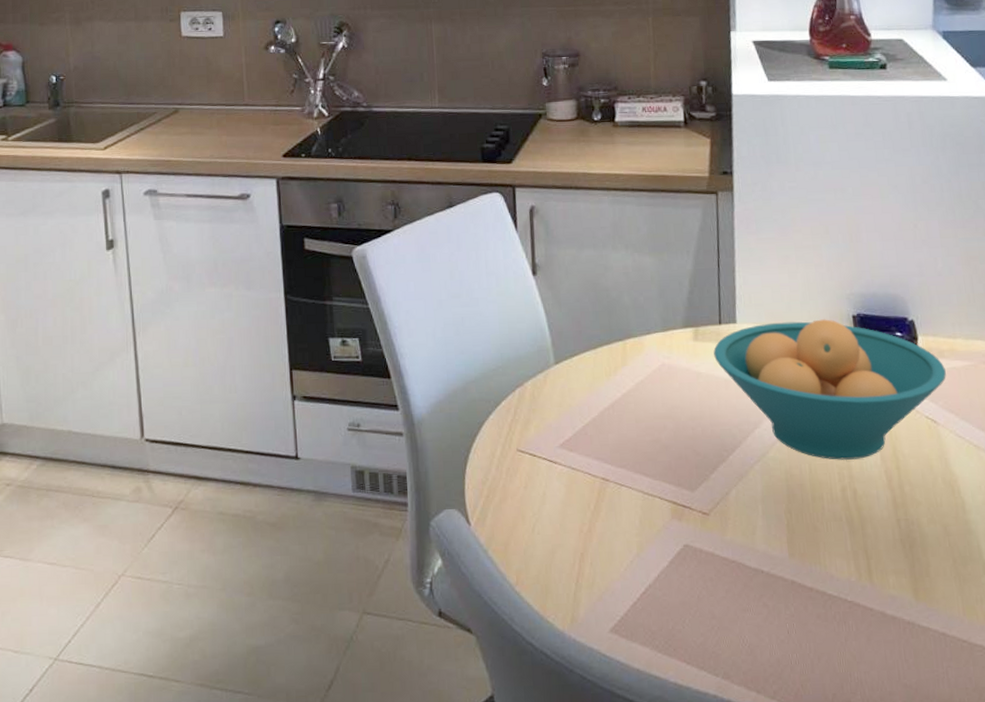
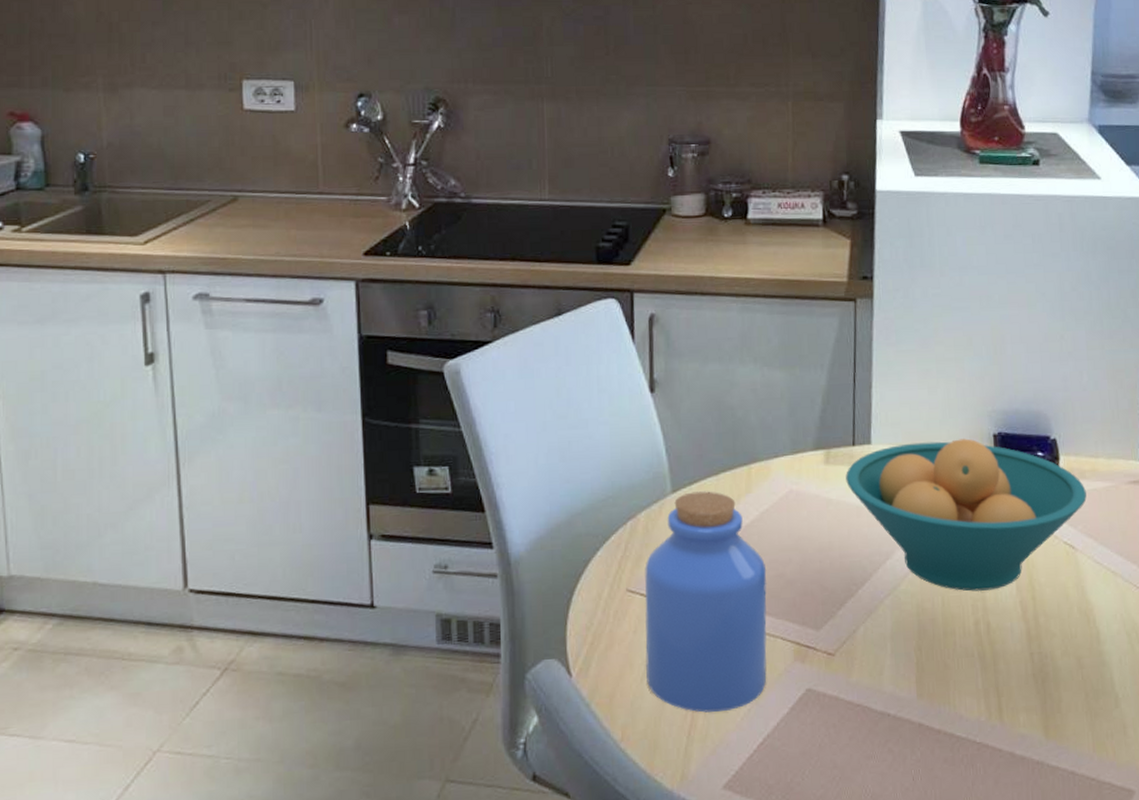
jar: none [532,363,647,562] -> present [645,491,767,713]

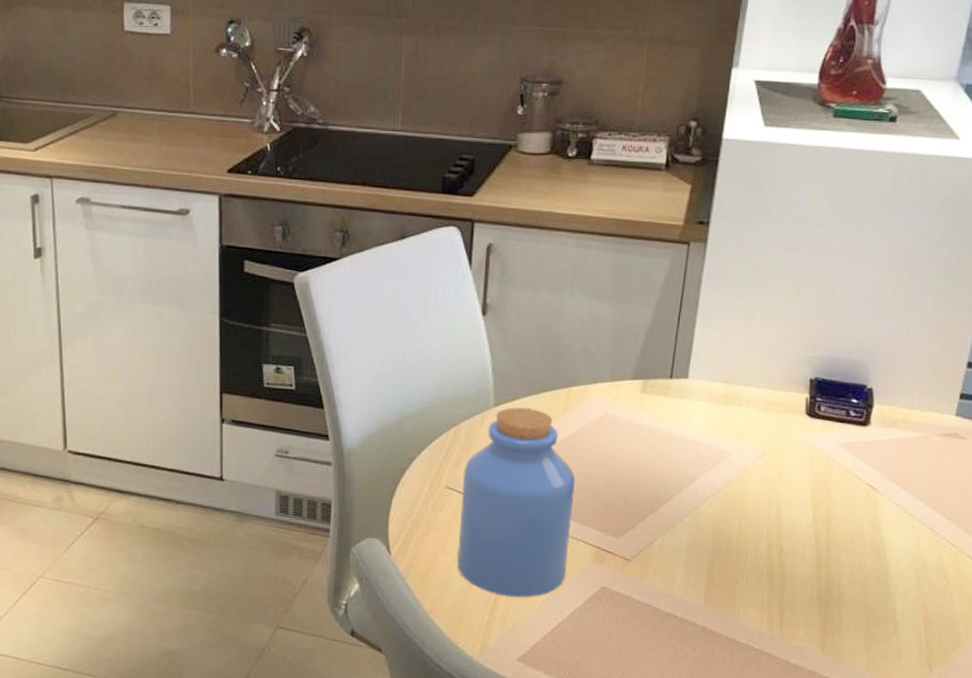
fruit bowl: present [846,438,1087,592] -> none [660,380,896,519]

